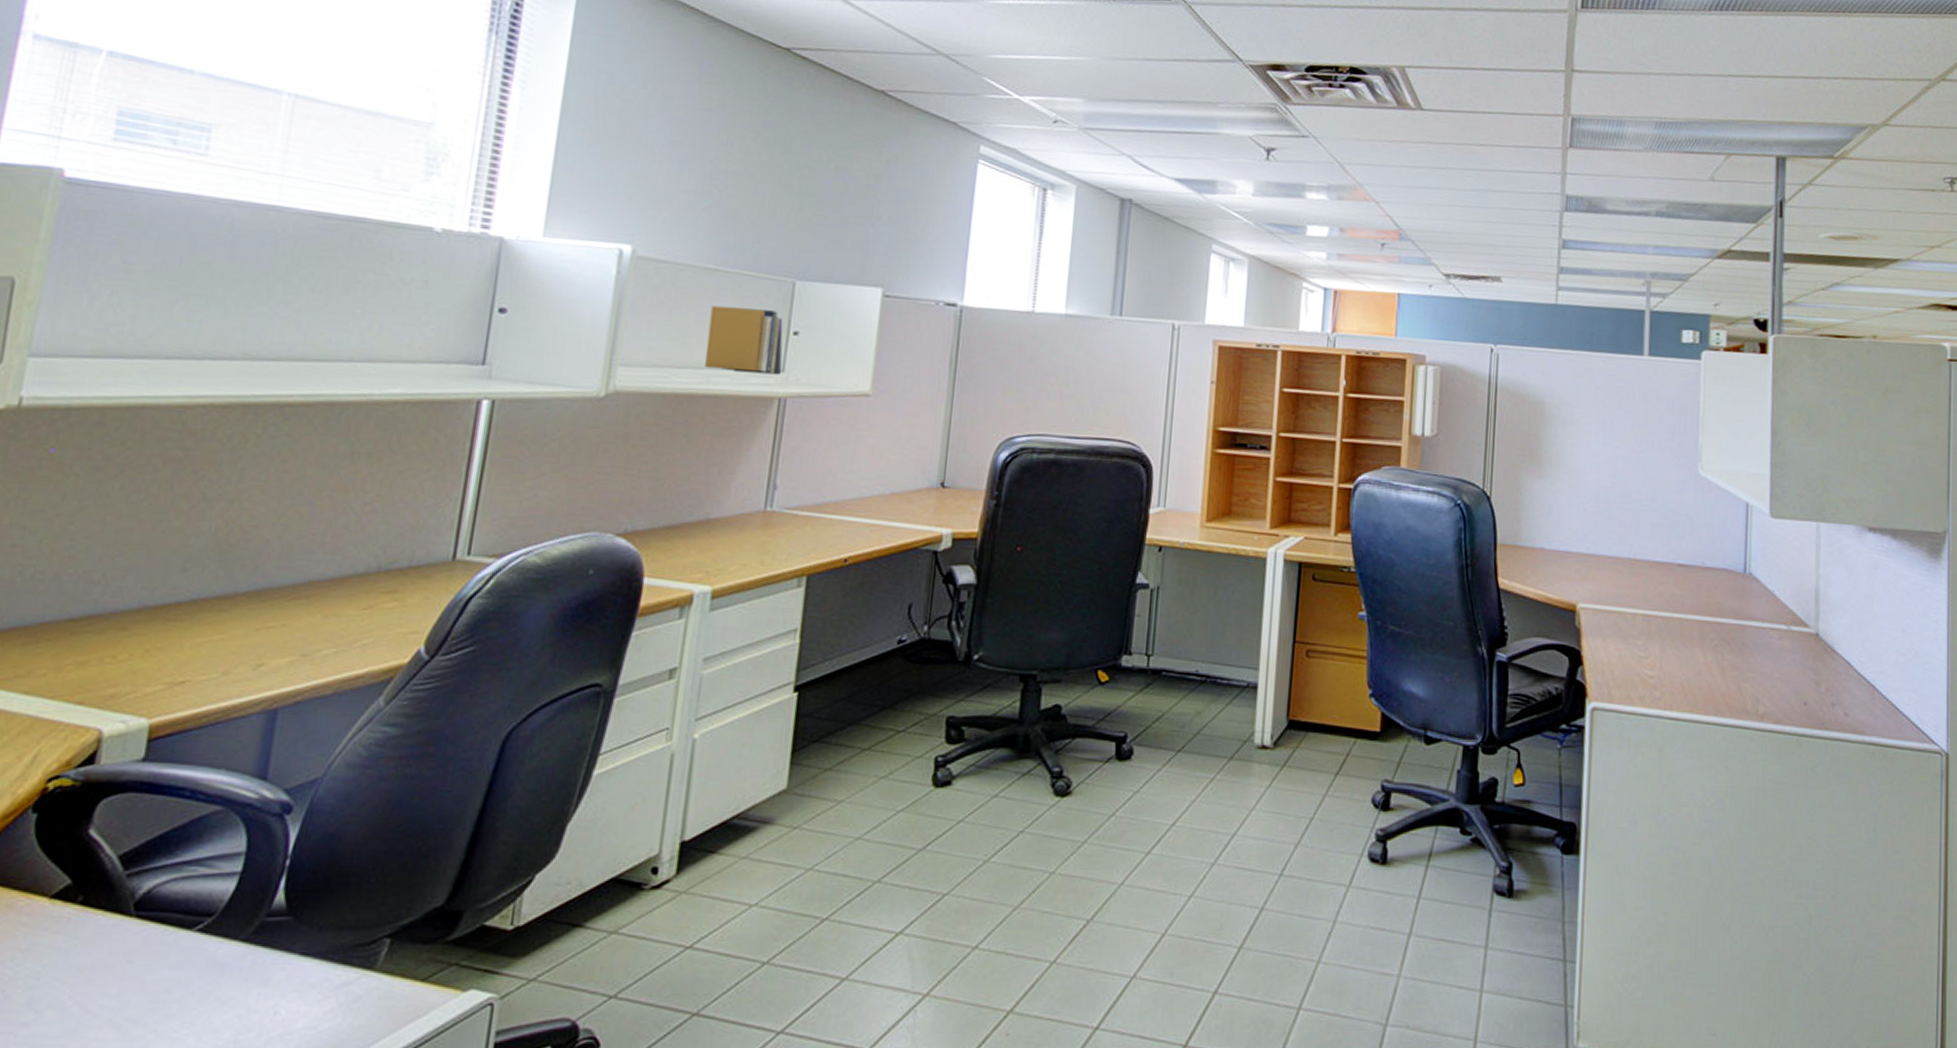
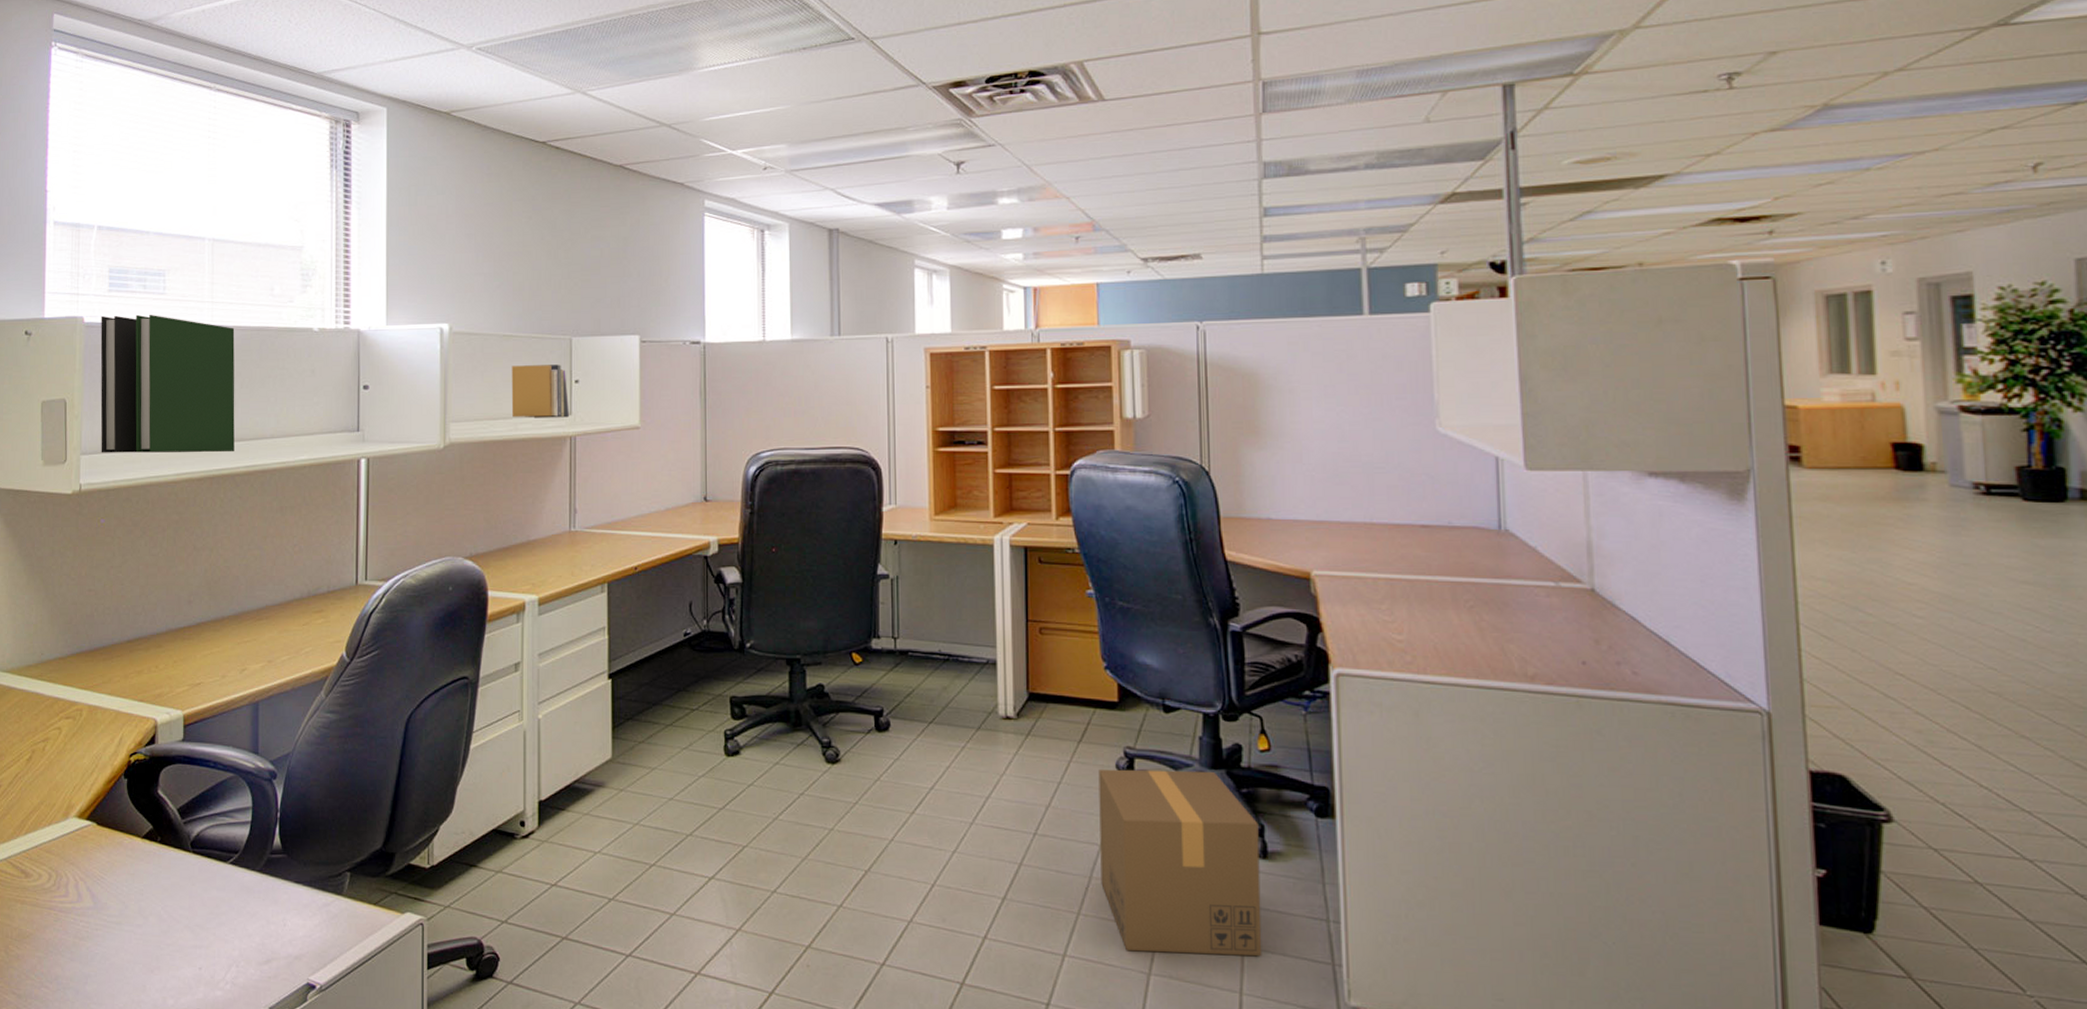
binder: none [64,171,313,375] -> present [100,314,235,453]
cardboard box: none [1345,803,1507,1001] -> present [1098,768,1262,957]

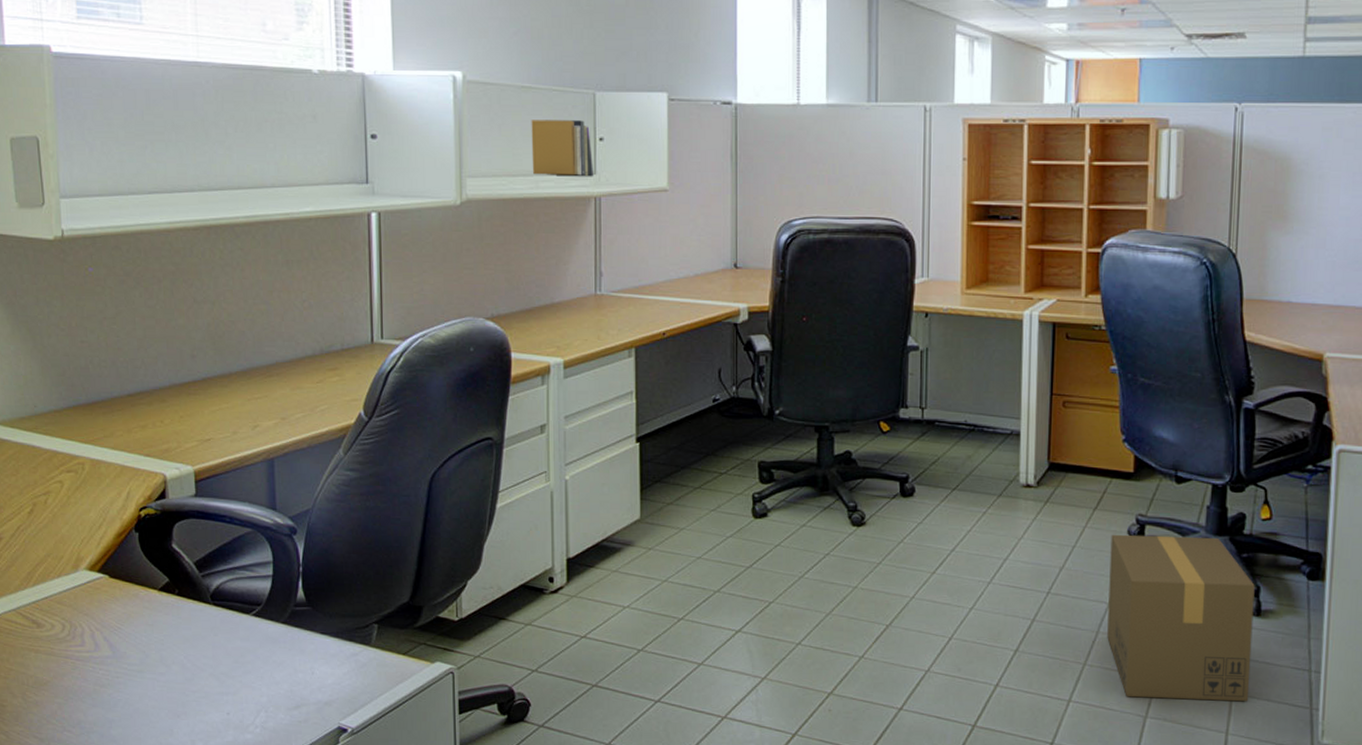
binder: present [100,314,235,453] -> none [71,45,232,201]

